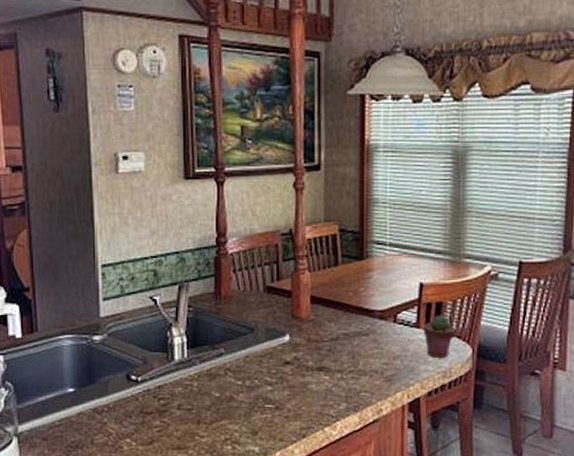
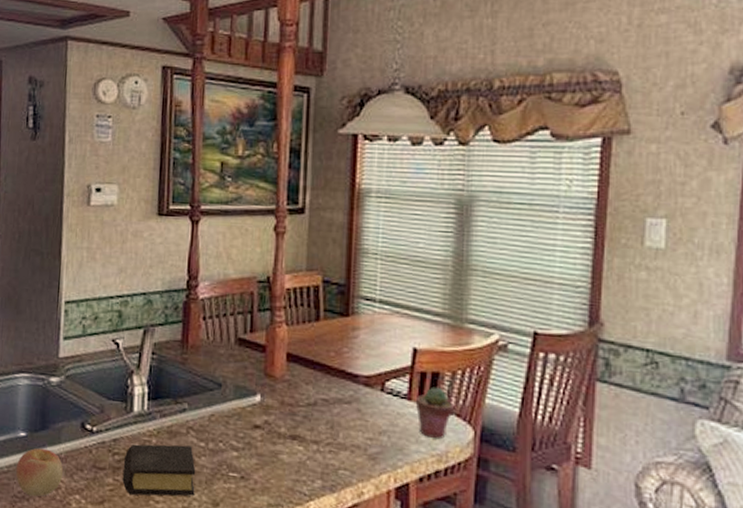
apple: none [68,401,113,445] -> present [16,448,64,497]
book: none [168,385,236,434] -> present [122,444,196,497]

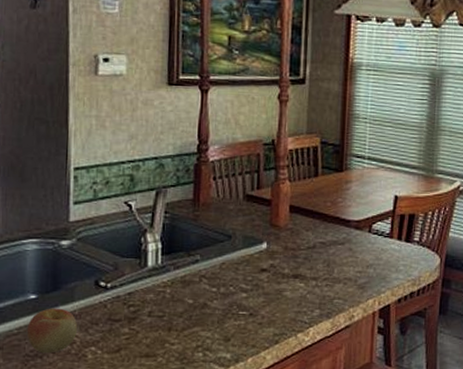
book: present [122,444,196,497] -> none [138,292,209,341]
potted succulent: present [415,387,454,439] -> none [395,226,425,267]

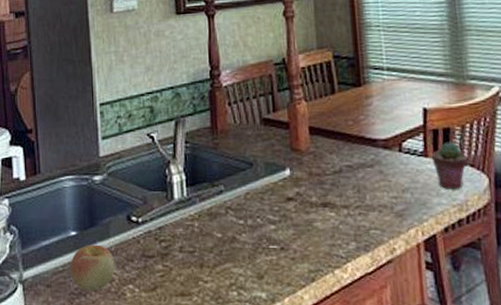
potted succulent: none [395,226,425,267] -> present [431,141,468,189]

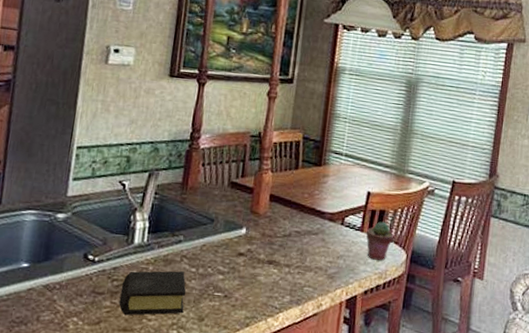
apple: present [71,244,116,292] -> none [15,277,63,321]
book: none [170,225,240,279] -> present [119,271,186,316]

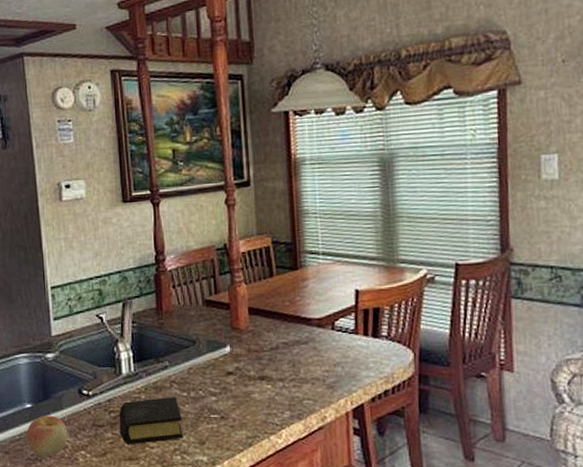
apple: none [15,277,63,321] -> present [27,415,68,457]
potted succulent: present [366,221,394,261] -> none [361,320,395,363]

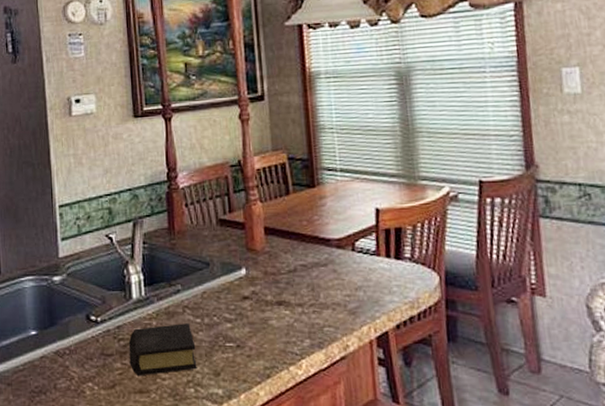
apple: present [27,415,68,457] -> none [31,343,75,390]

